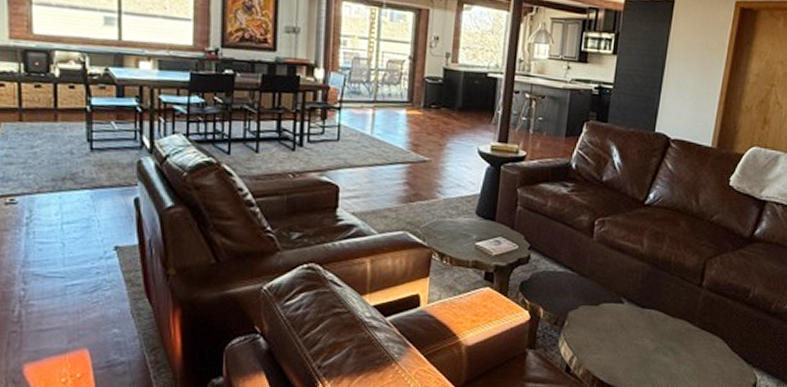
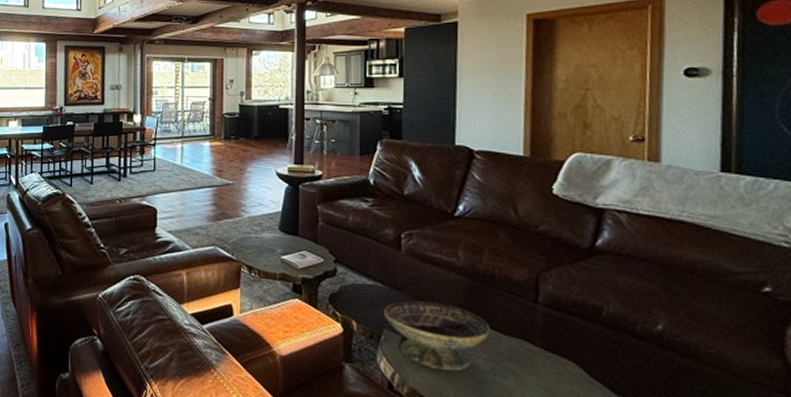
decorative bowl: none [569,287,661,352] -> present [384,300,491,372]

